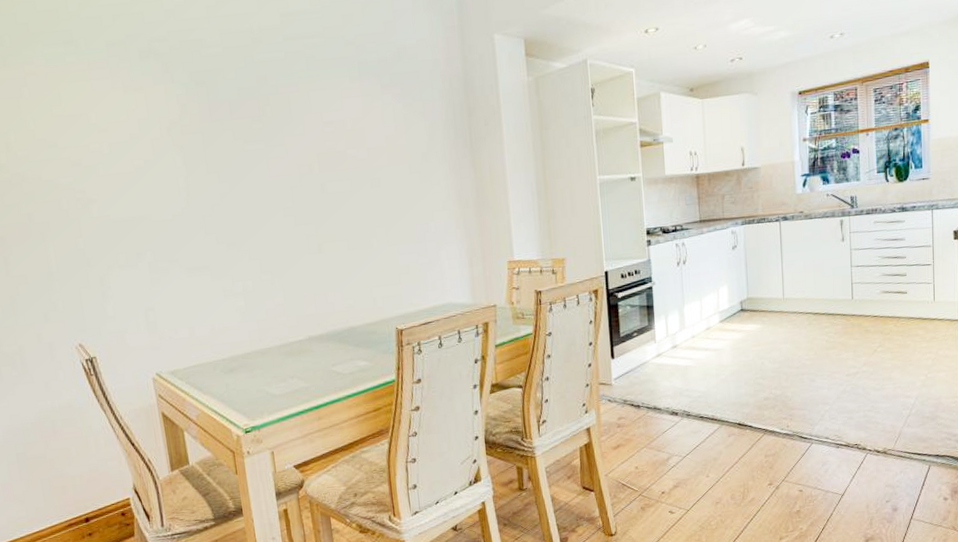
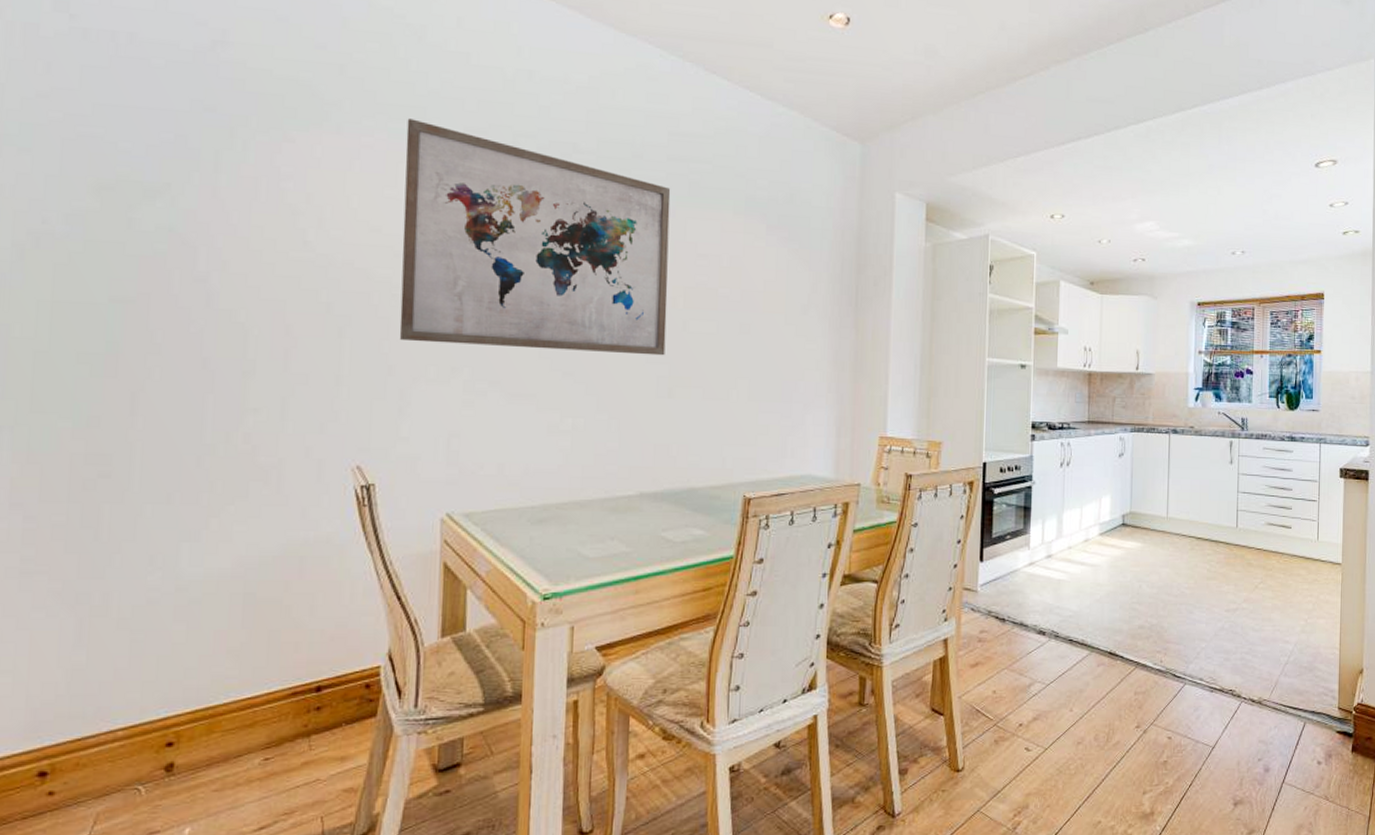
wall art: none [58,42,310,236] -> present [399,118,671,356]

